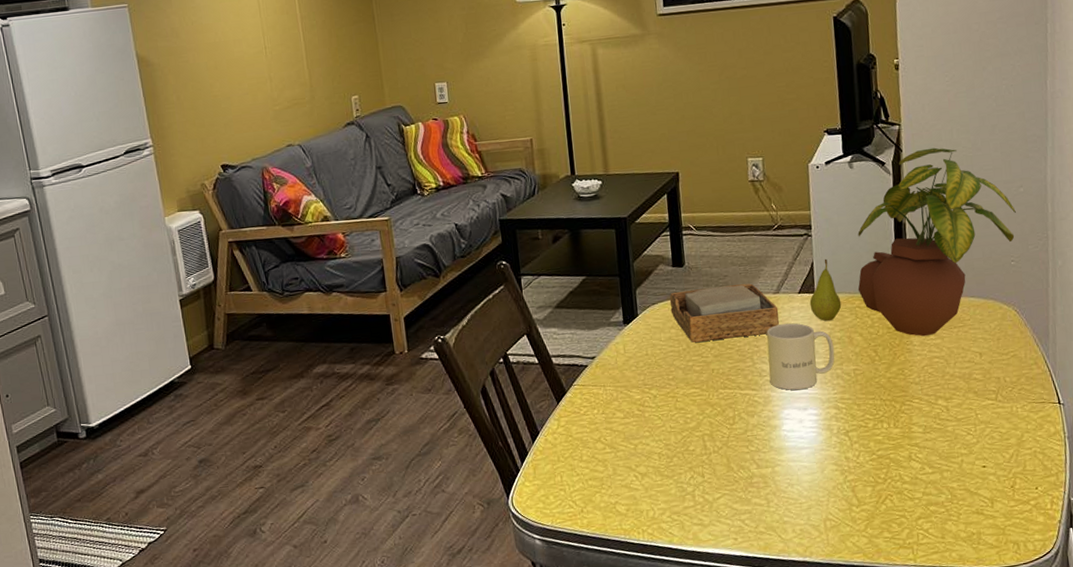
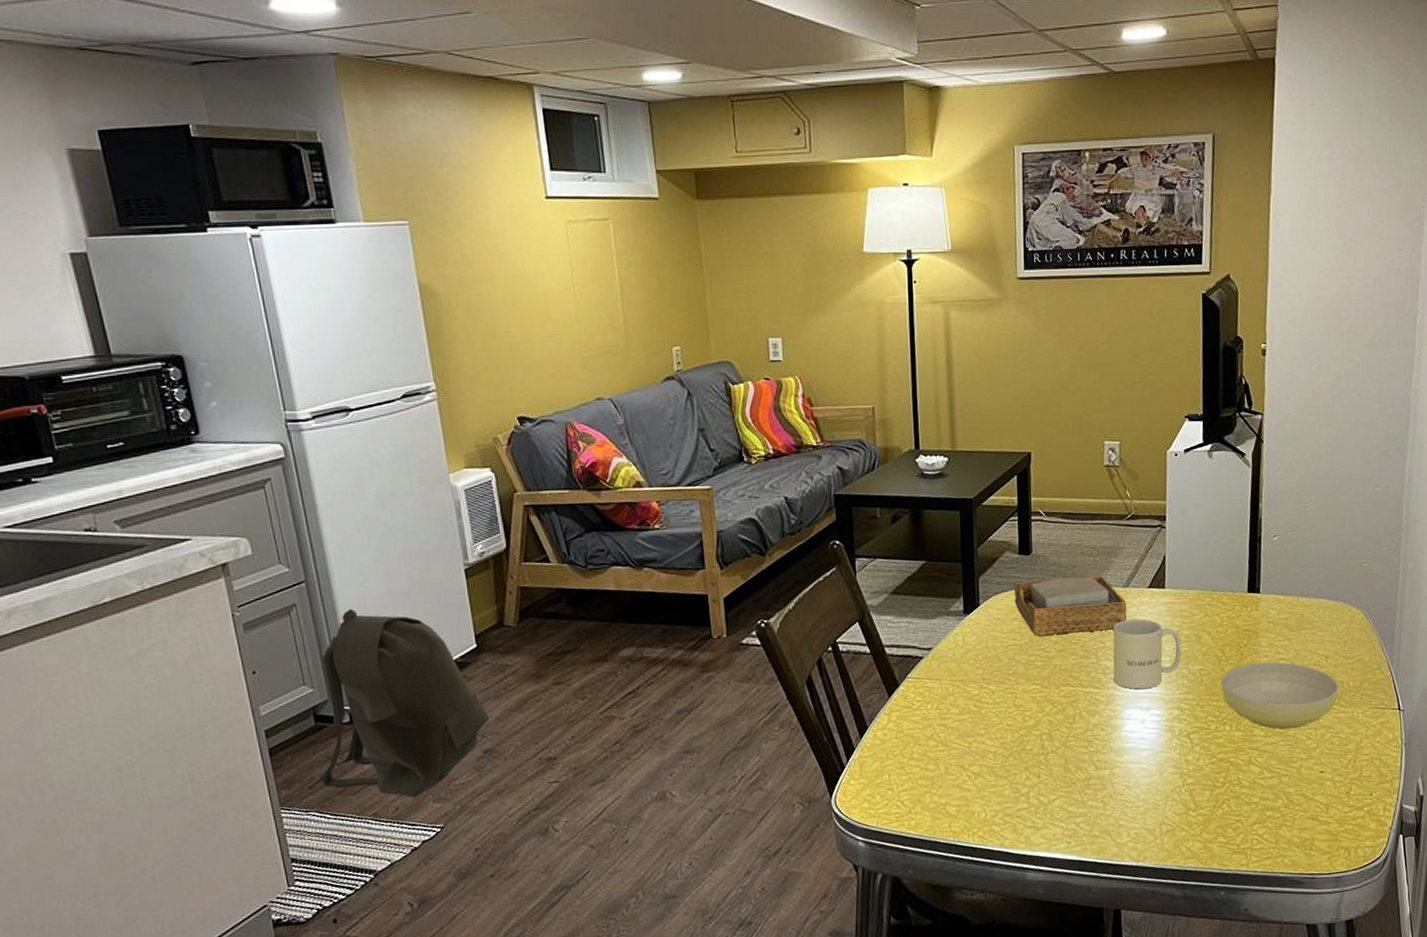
backpack: none [52,337,204,504] -> present [308,608,490,798]
fruit: present [809,258,842,321] -> none [1159,552,1192,618]
potted plant: present [858,147,1016,337] -> none [1209,440,1372,638]
bowl: none [876,360,996,426] -> present [1221,662,1339,730]

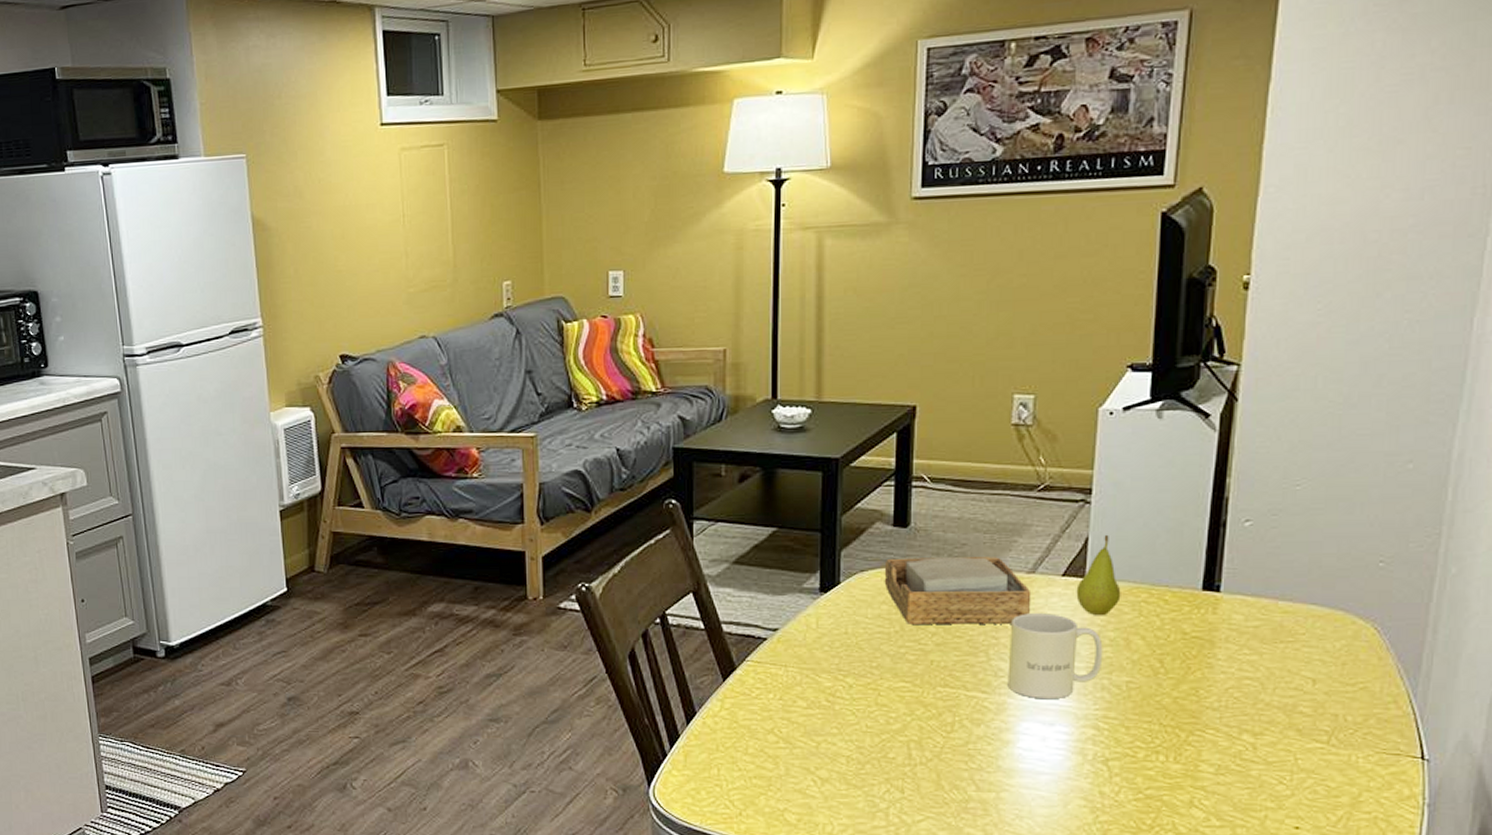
backpack: present [308,608,490,798] -> none [124,544,295,739]
fruit: none [1159,552,1192,618] -> present [1076,534,1121,615]
bowl: present [1221,662,1339,730] -> none [1157,680,1331,768]

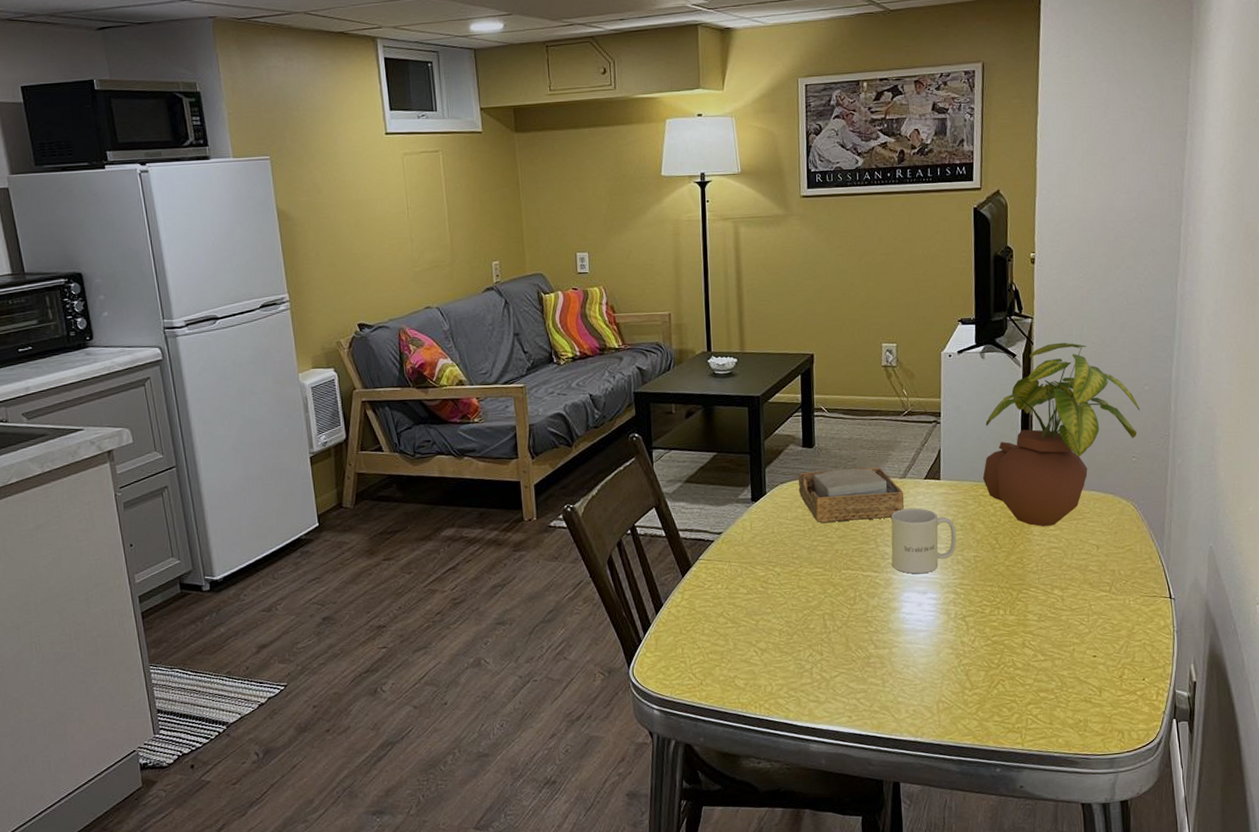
fruit: present [1076,534,1121,615] -> none [935,446,966,507]
potted plant: none [1147,399,1397,650] -> present [982,342,1140,527]

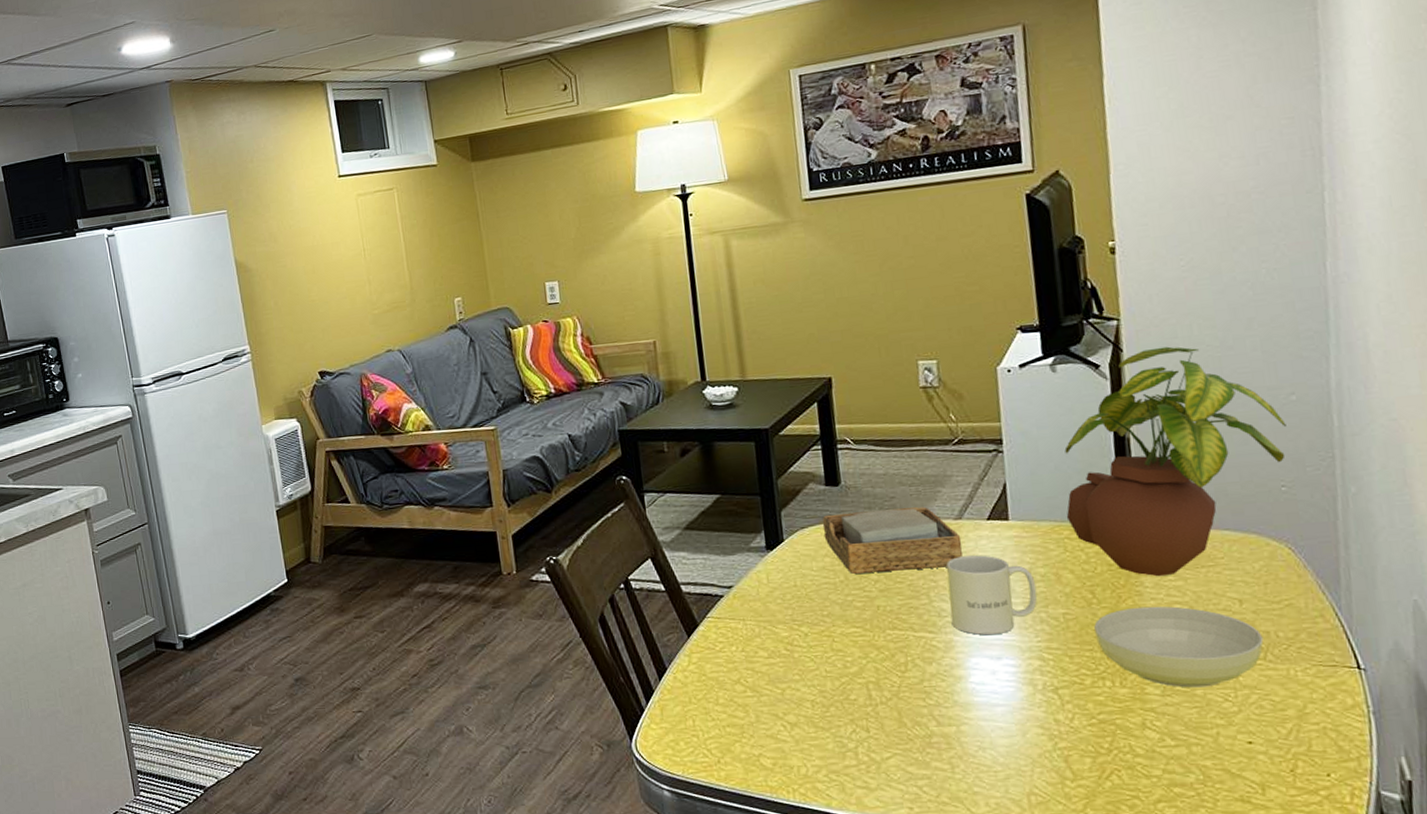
bowl: none [995,550,1110,615] -> present [1094,606,1264,688]

